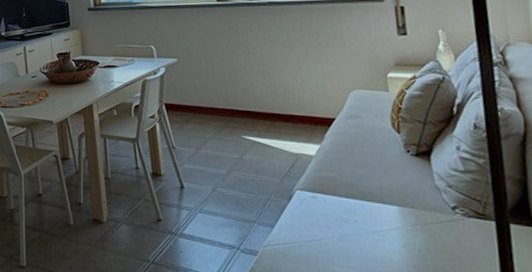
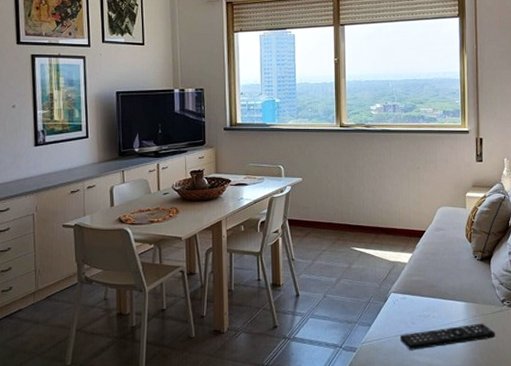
remote control: none [313,233,447,260] -> present [400,323,495,350]

